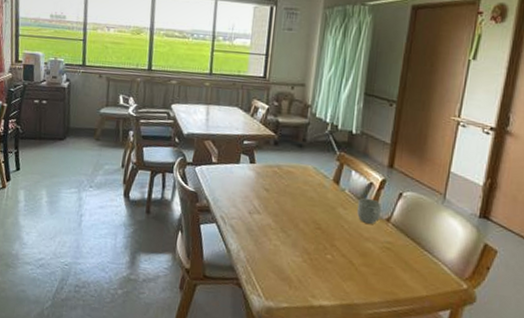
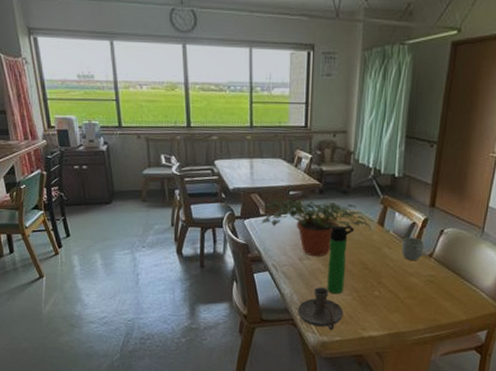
potted plant: none [212,142,326,212] -> present [261,194,371,256]
candle holder: none [243,245,293,296] -> present [297,287,344,331]
bottle: none [276,179,309,254] -> present [327,225,355,294]

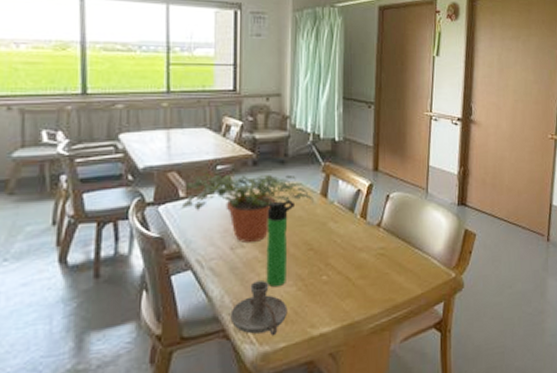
mug: present [401,236,425,260] -> none [348,206,372,233]

